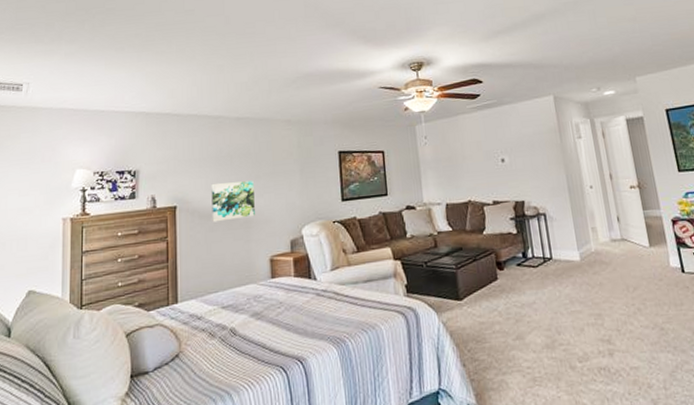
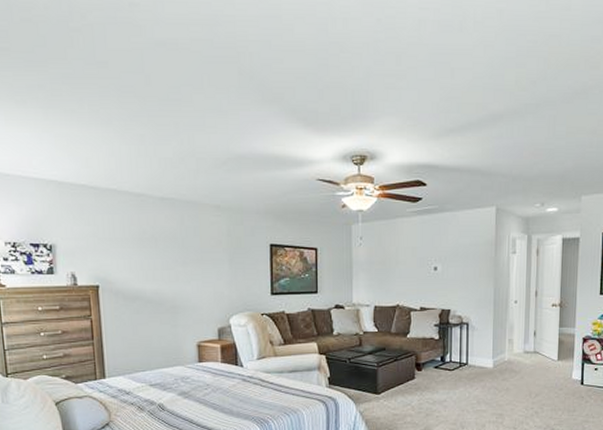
wall art: present [211,180,255,223] -> none [135,265,182,305]

